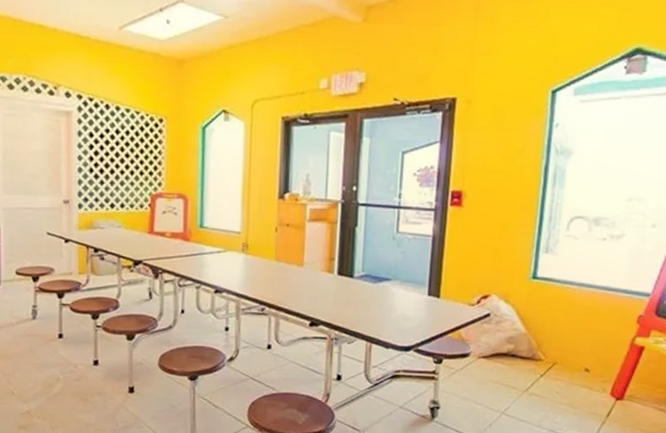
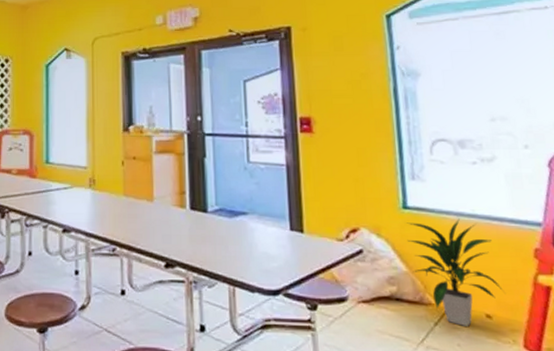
indoor plant: none [530,288,604,378] -> present [407,218,503,326]

